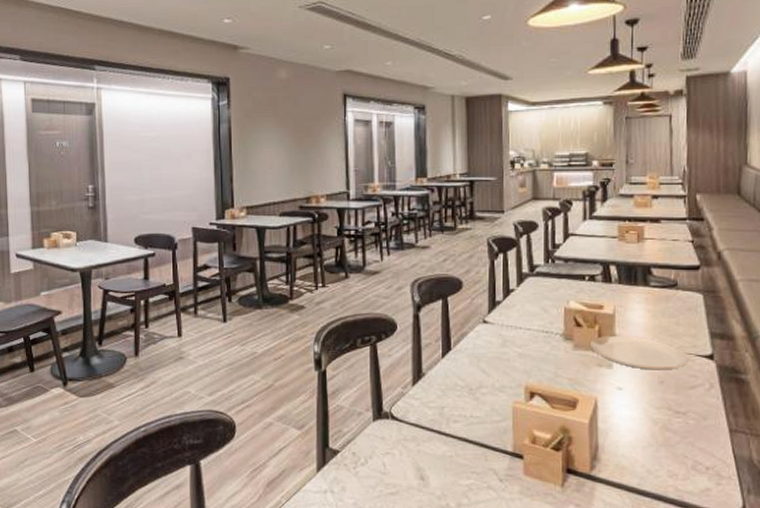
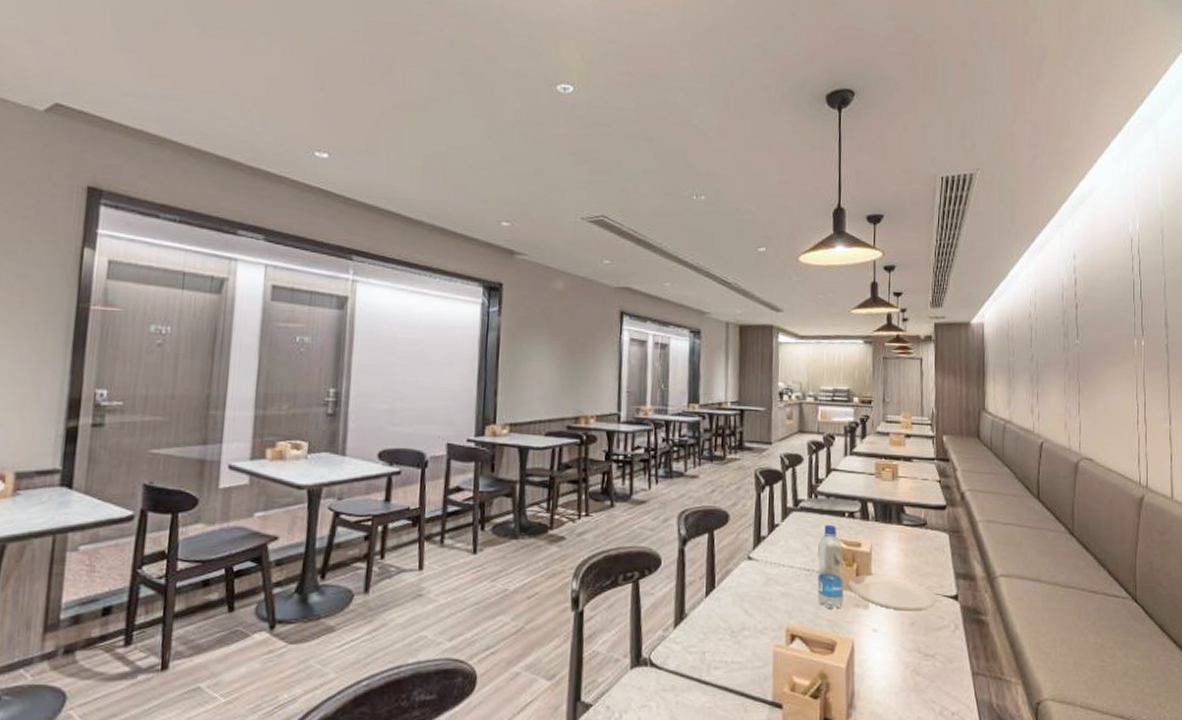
bottle: none [555,288,585,369] -> present [817,524,844,609]

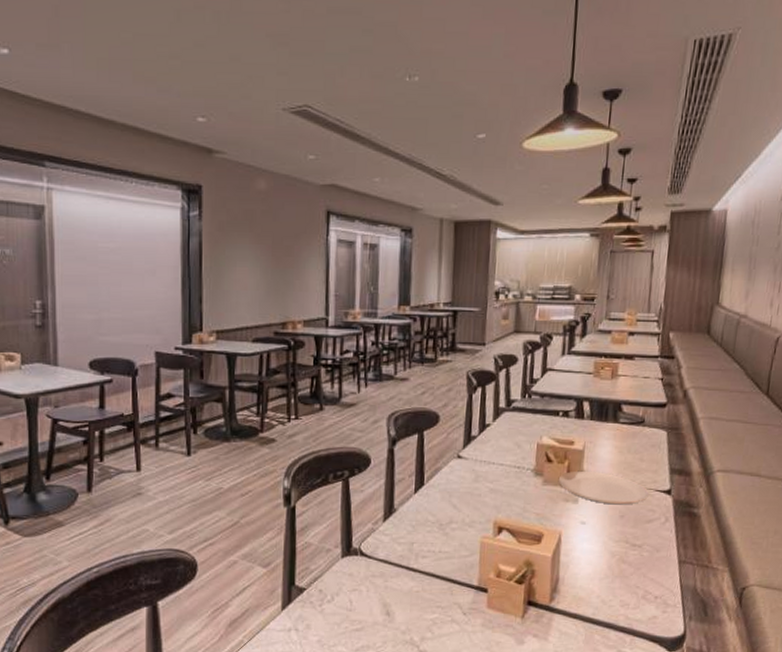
bottle: present [817,524,844,609] -> none [526,423,555,504]

